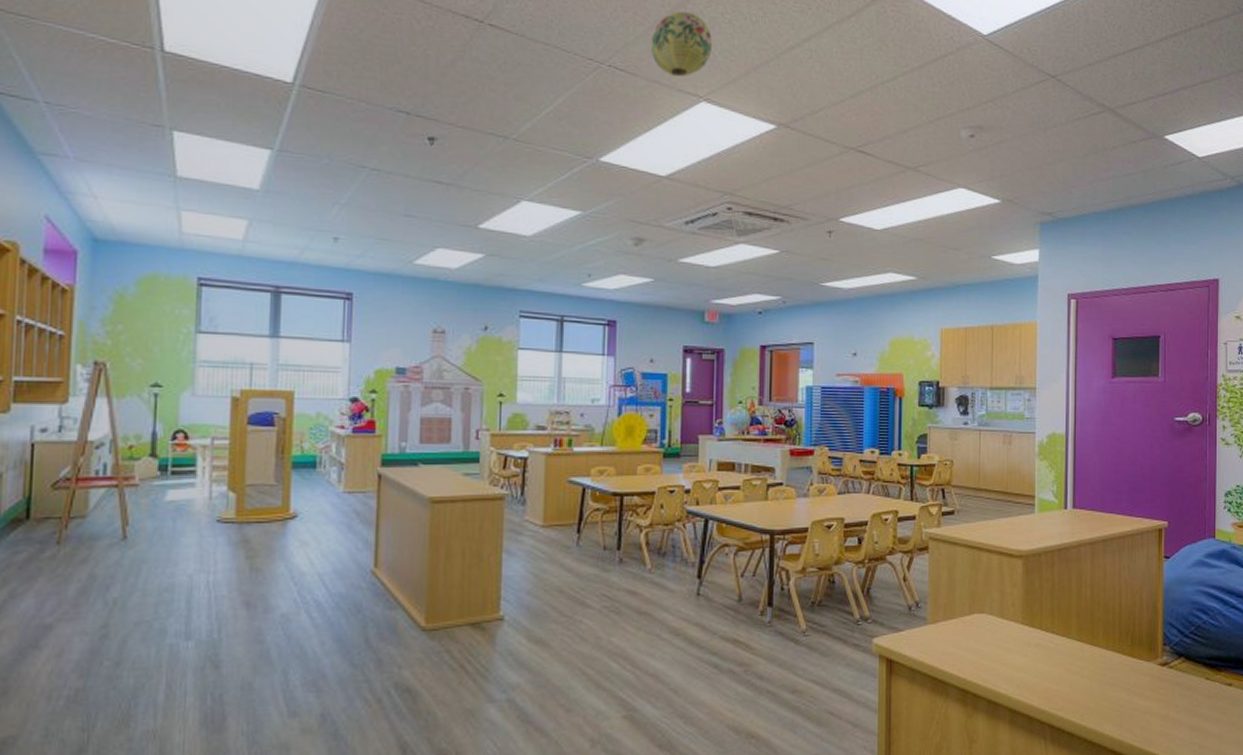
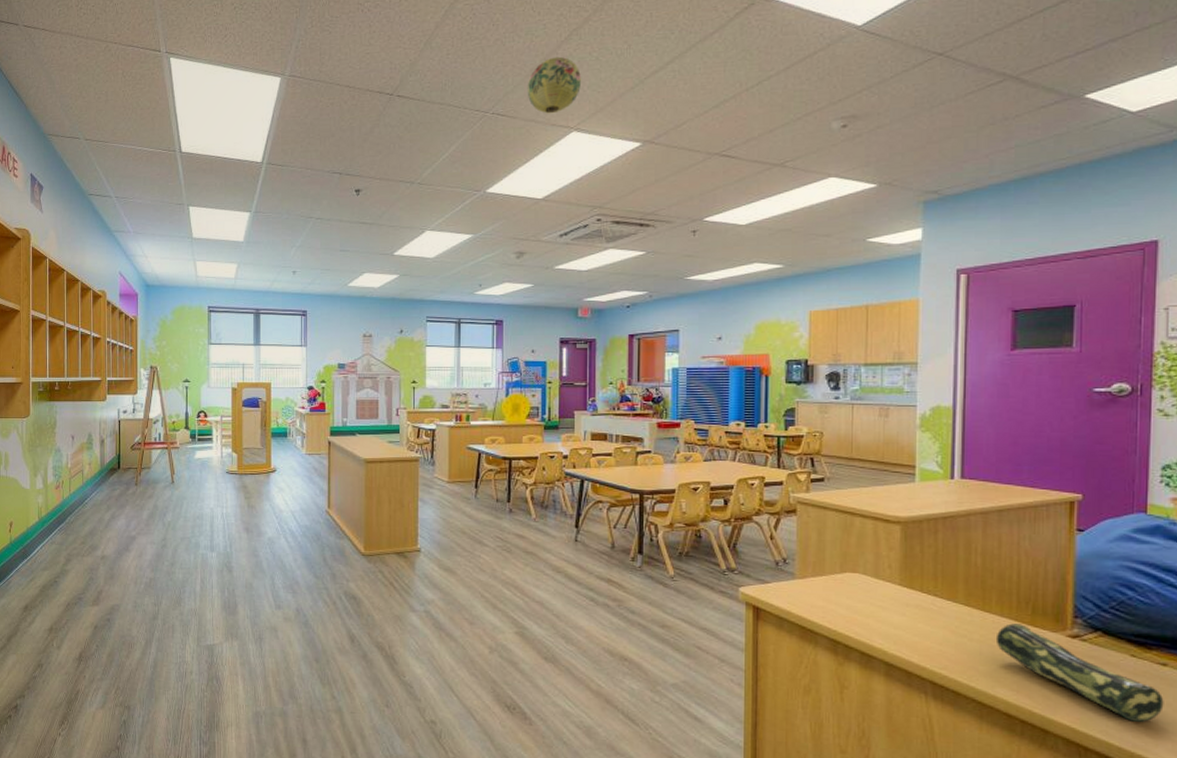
pencil case: none [1102,656,1230,744] -> present [995,623,1164,722]

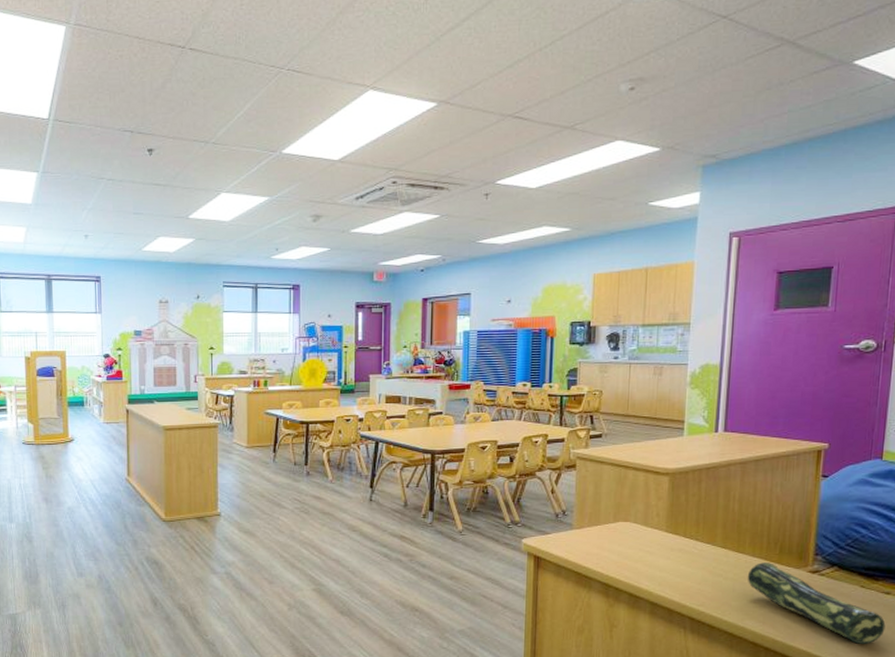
paper lantern: present [527,56,582,114] -> none [323,10,379,71]

